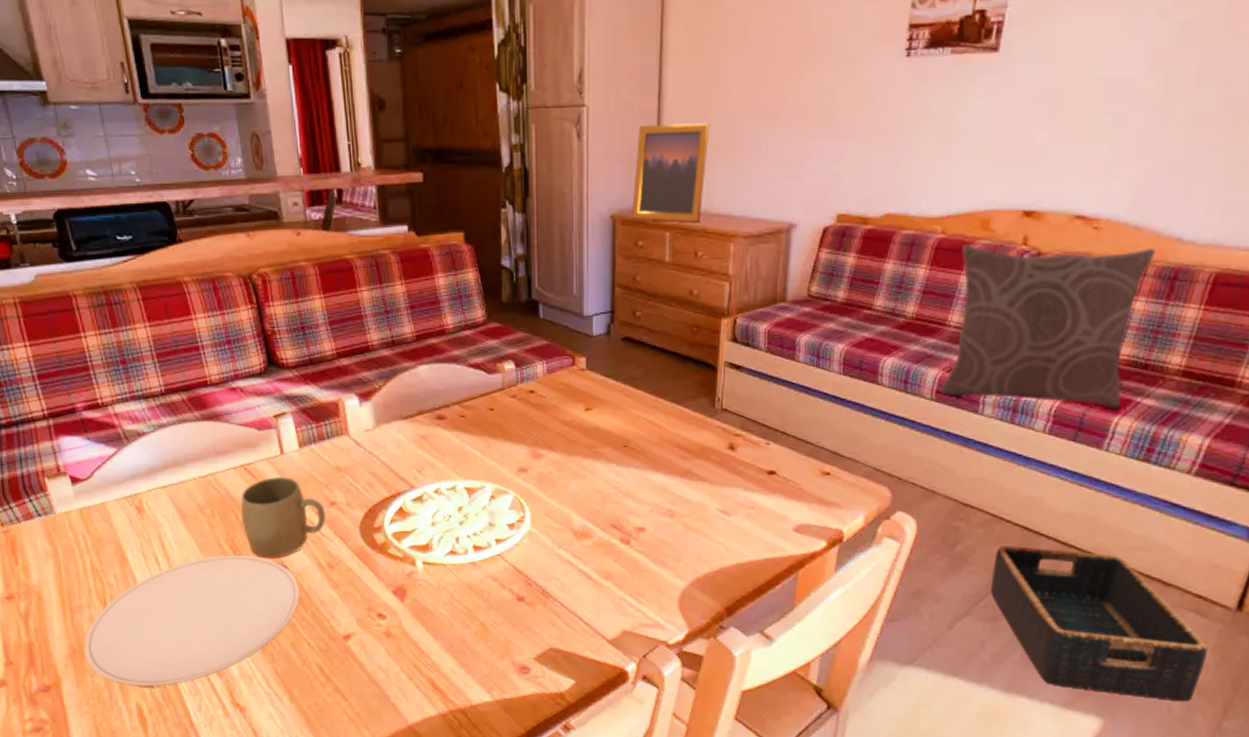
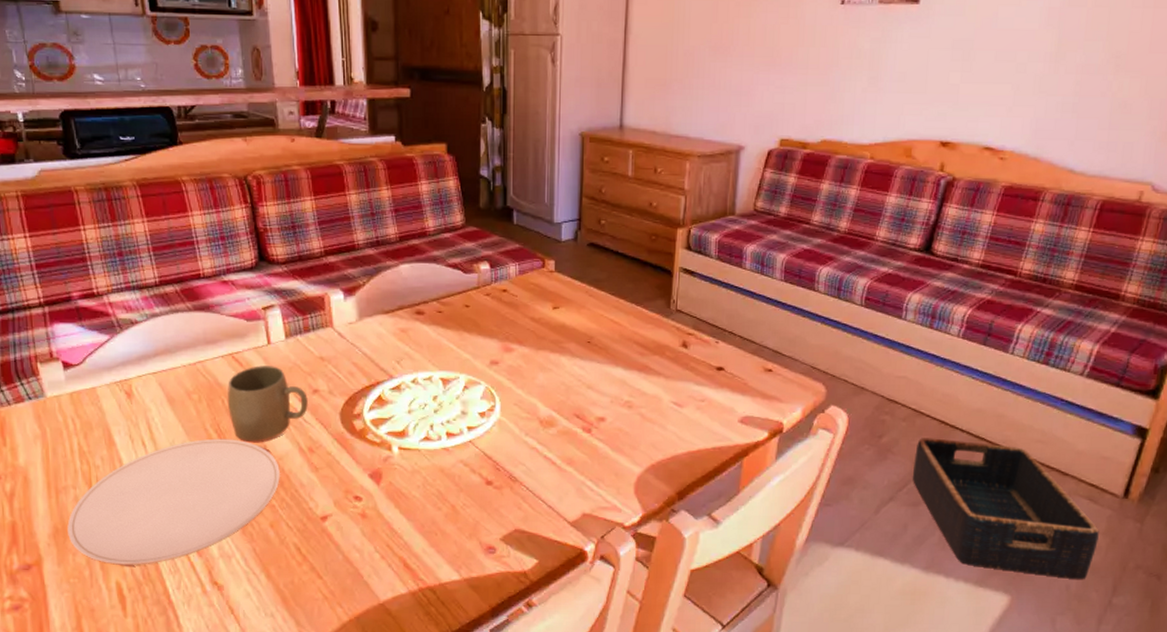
picture frame: present [632,123,710,223] -> none [599,54,670,143]
pillow: present [939,245,1156,411] -> none [868,170,1052,319]

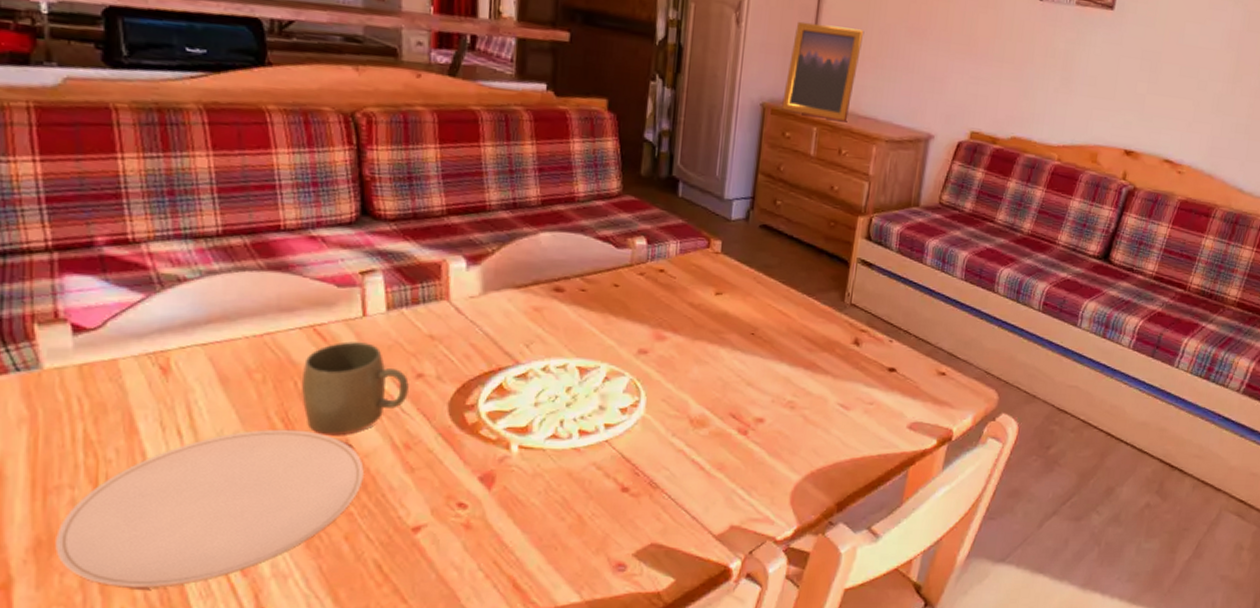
picture frame: none [599,54,670,143] -> present [781,21,864,122]
basket: present [912,438,1099,580] -> none [1076,450,1245,596]

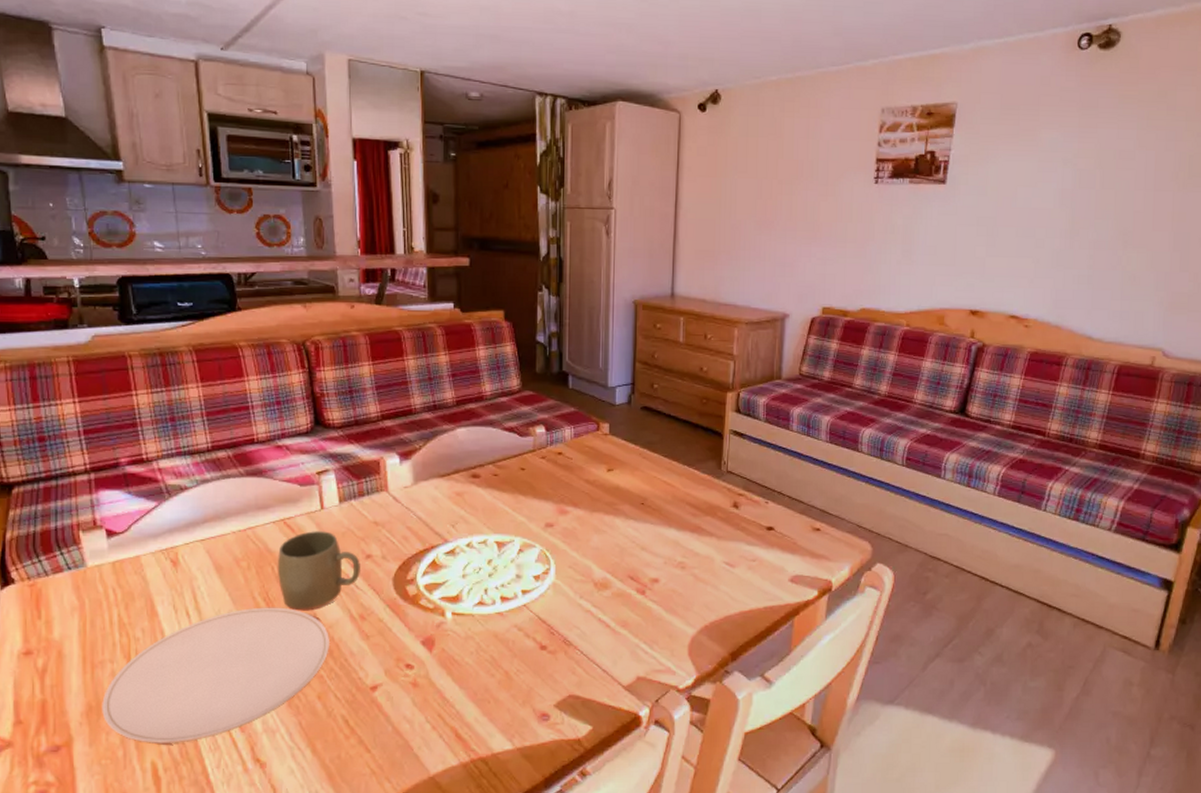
picture frame: present [781,21,864,122] -> none [651,227,718,310]

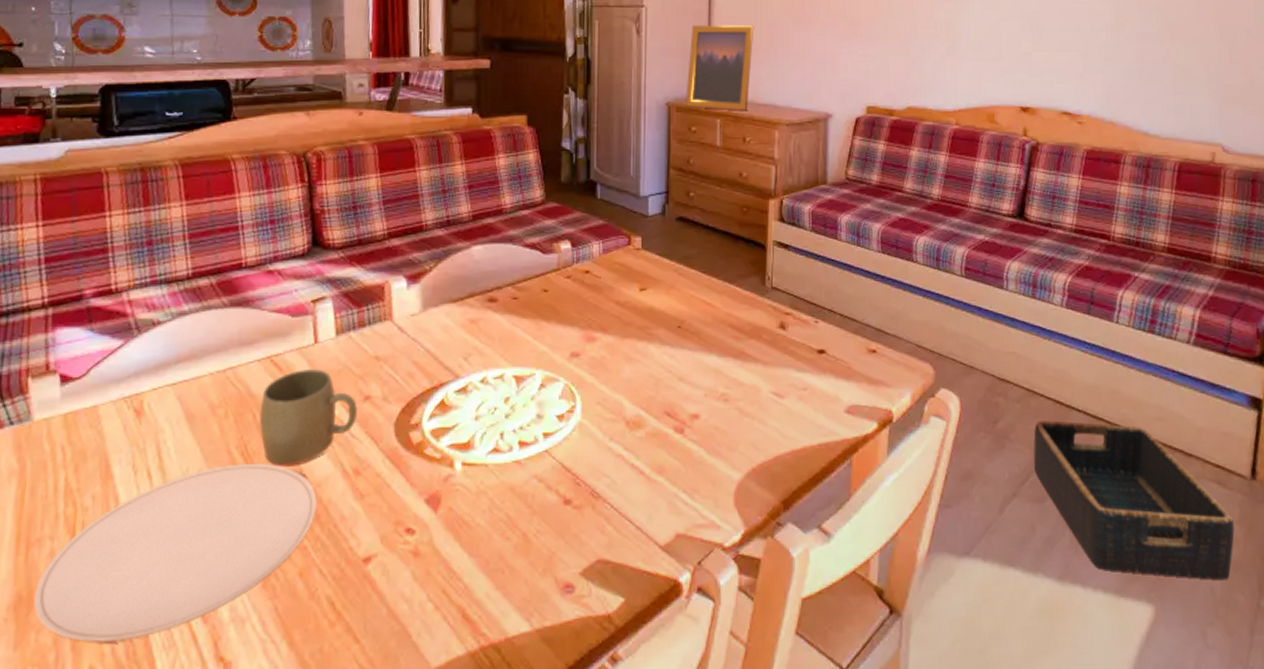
picture frame: none [651,227,718,310] -> present [686,24,754,111]
basket: none [956,594,1134,732] -> present [1033,420,1235,581]

